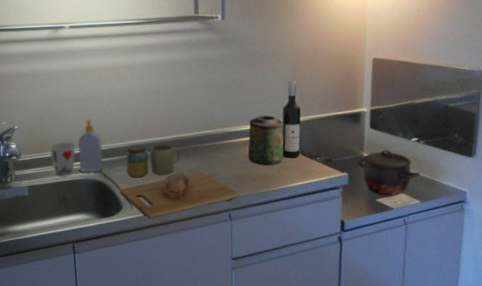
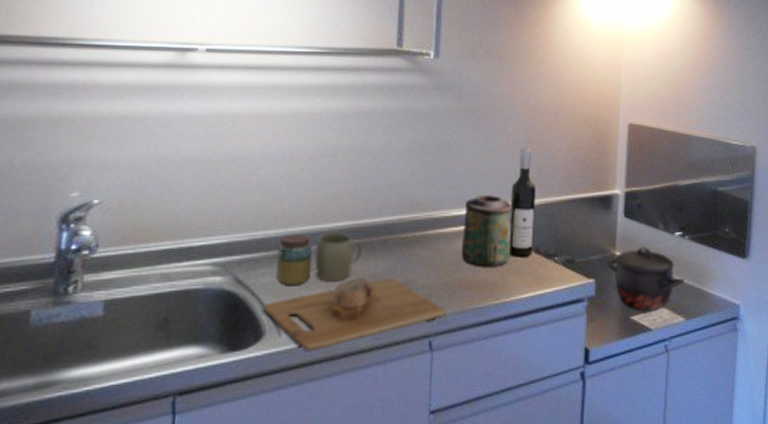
cup: present [49,142,76,178] -> none [150,228,196,287]
soap bottle: present [78,118,103,174] -> none [198,191,241,279]

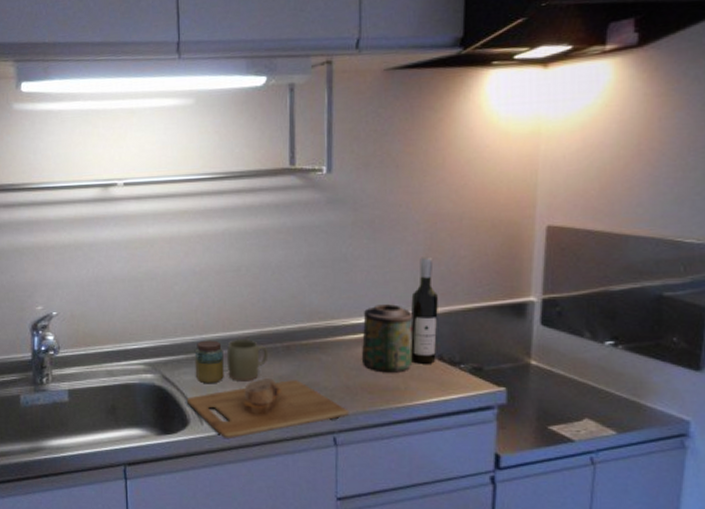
cooking pot: present [606,246,685,312] -> none [519,356,617,423]

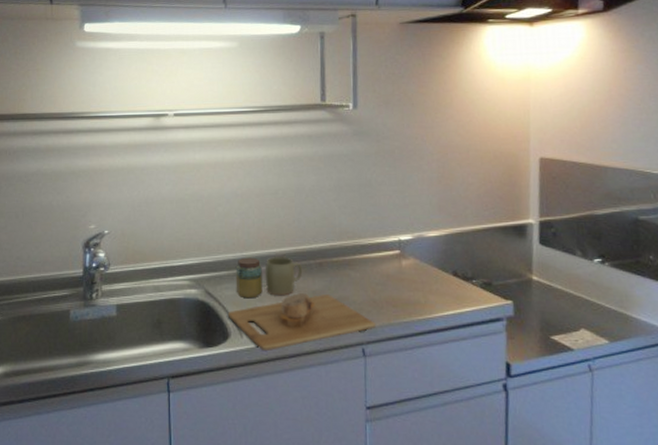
canister: present [361,304,413,373] -> none [385,225,431,288]
bottle: present [410,256,439,364] -> none [428,183,452,279]

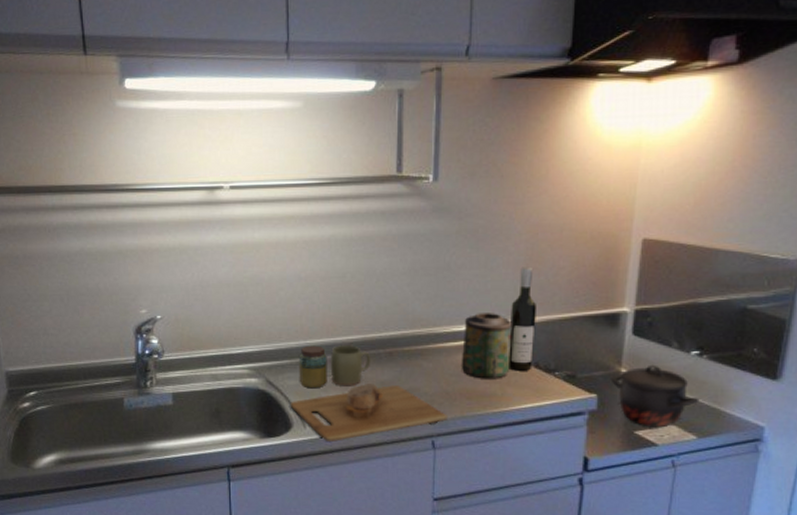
canister: none [385,225,431,288] -> present [461,313,512,379]
bottle: none [428,183,452,279] -> present [507,266,538,371]
cooking pot: none [523,272,607,333] -> present [610,364,700,428]

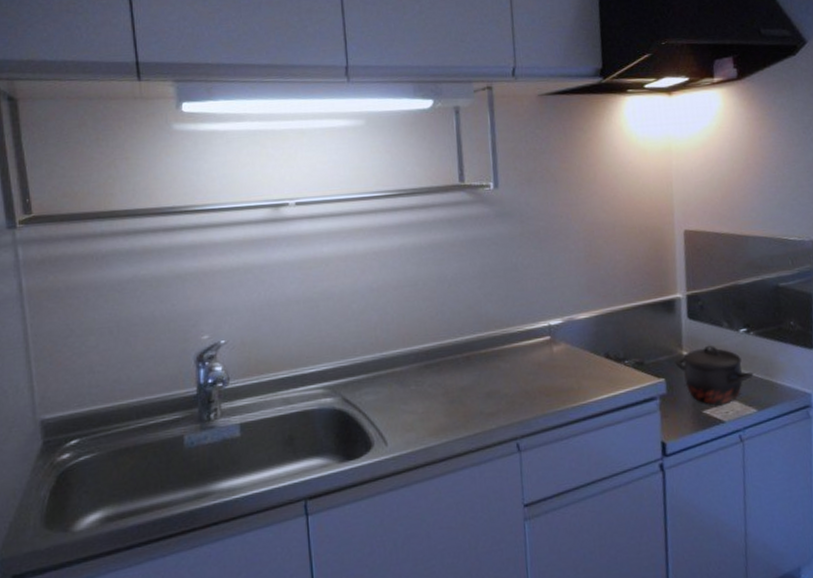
cutting board: present [290,384,447,443] -> none [369,390,530,459]
peanut butter: present [298,345,327,389] -> none [375,356,407,403]
mug: present [330,345,371,386] -> none [408,353,450,397]
canister: present [461,313,512,379] -> none [535,308,583,375]
bottle: present [507,266,538,371] -> none [577,262,604,364]

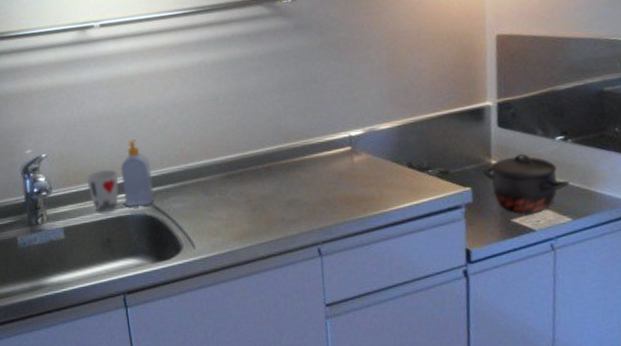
cup: none [269,358,306,410] -> present [85,169,119,216]
soap bottle: none [309,325,345,401] -> present [120,139,155,208]

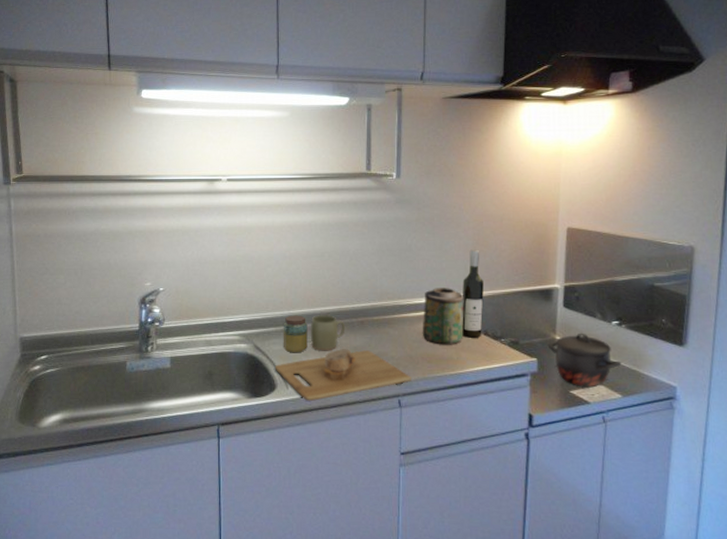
cup: present [85,169,119,216] -> none [197,308,227,350]
soap bottle: present [120,139,155,208] -> none [229,283,257,345]
cutting board: none [177,198,331,261] -> present [274,349,411,402]
peanut butter: none [181,167,211,210] -> present [283,315,308,353]
mug: none [211,164,251,205] -> present [310,315,346,351]
canister: none [336,119,384,184] -> present [422,288,464,345]
bottle: none [379,72,406,173] -> present [461,249,485,338]

